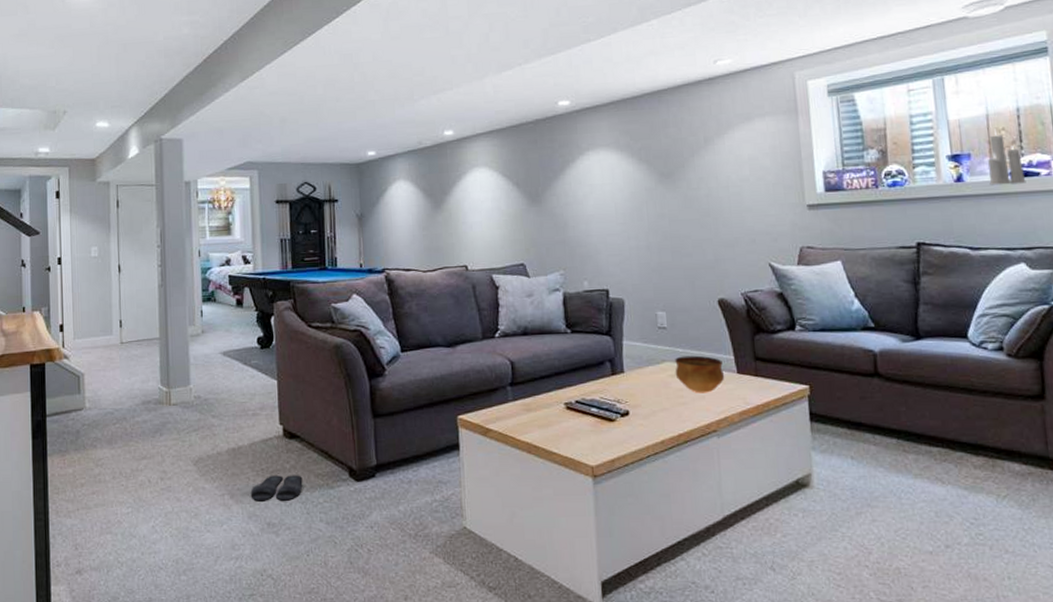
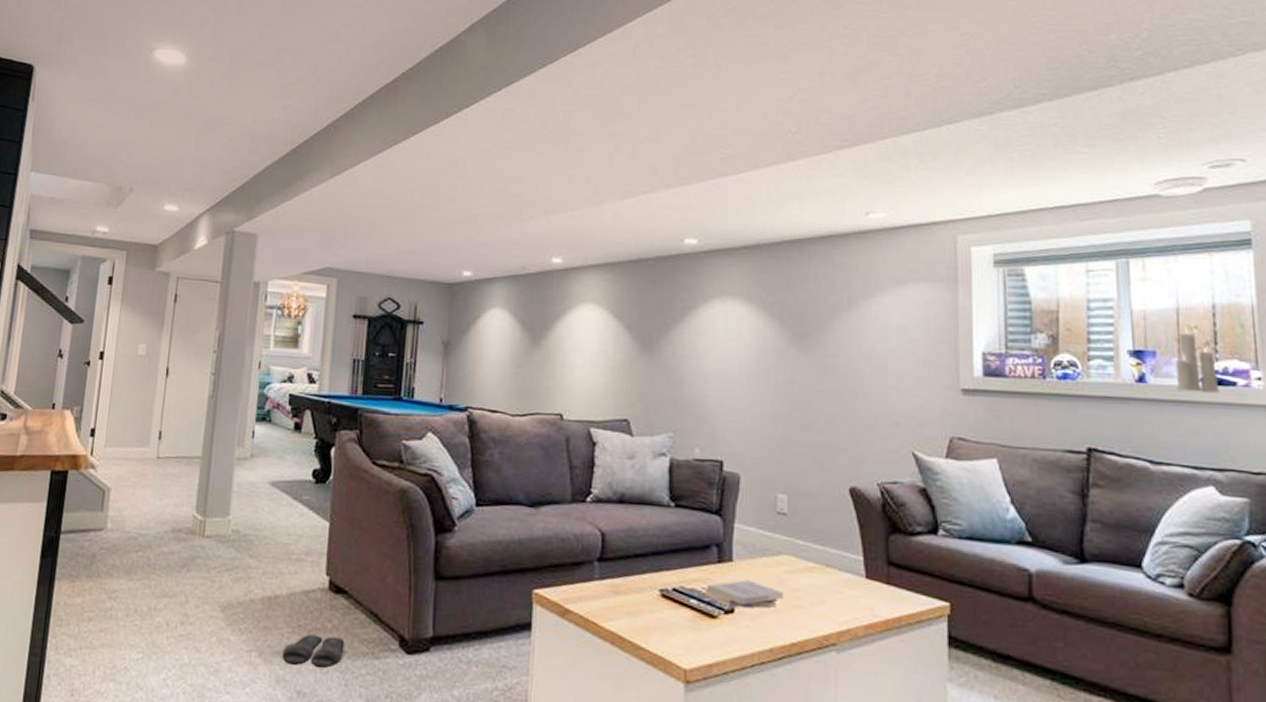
books: none [603,386,670,411] -> present [705,580,784,608]
bowl: present [675,355,725,394] -> none [792,549,851,598]

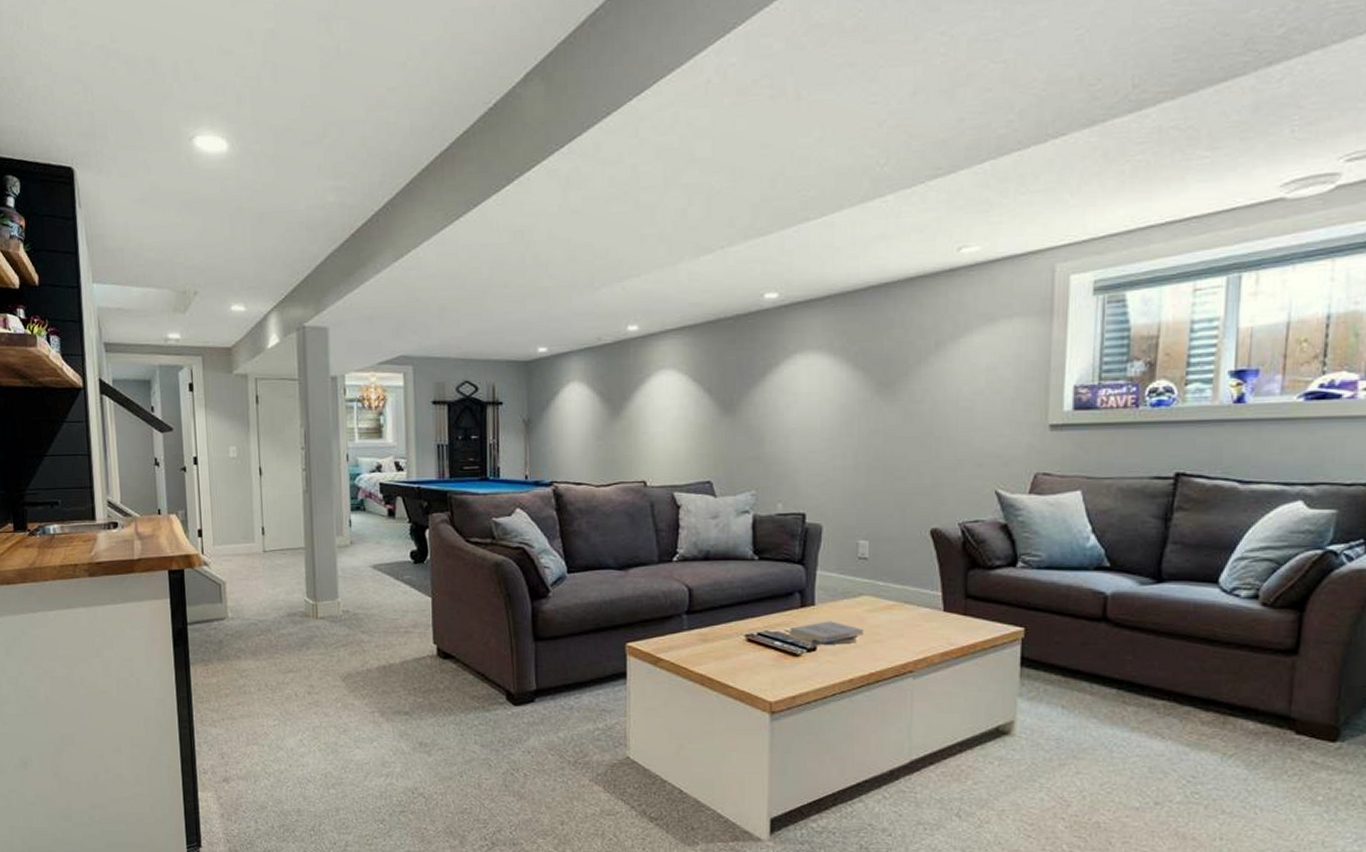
slippers: present [282,633,345,668] -> none [402,694,458,721]
candle: present [1176,325,1220,393] -> none [1276,339,1323,409]

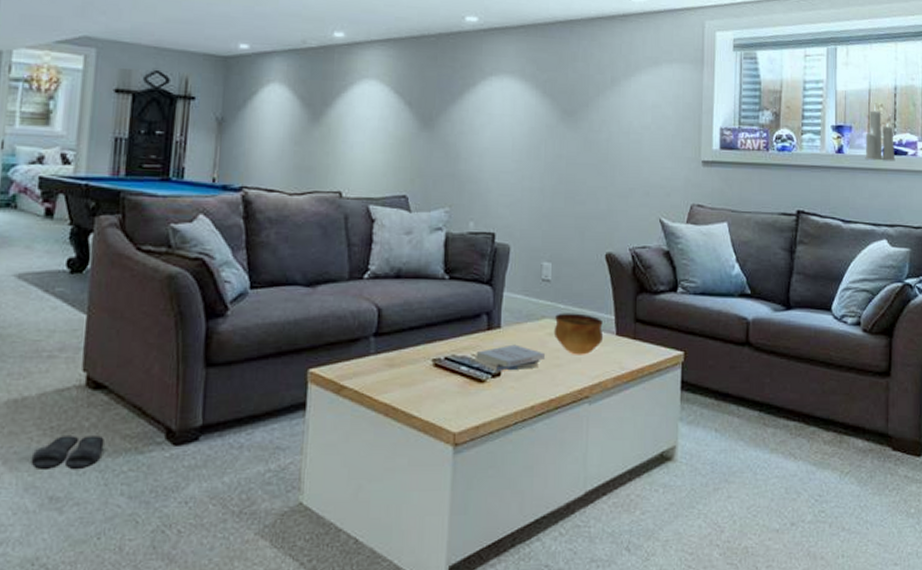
slippers: none [402,694,458,721] -> present [31,434,105,469]
bowl: none [872,590,929,631] -> present [553,313,604,355]
candle: none [1276,339,1323,409] -> present [865,104,896,162]

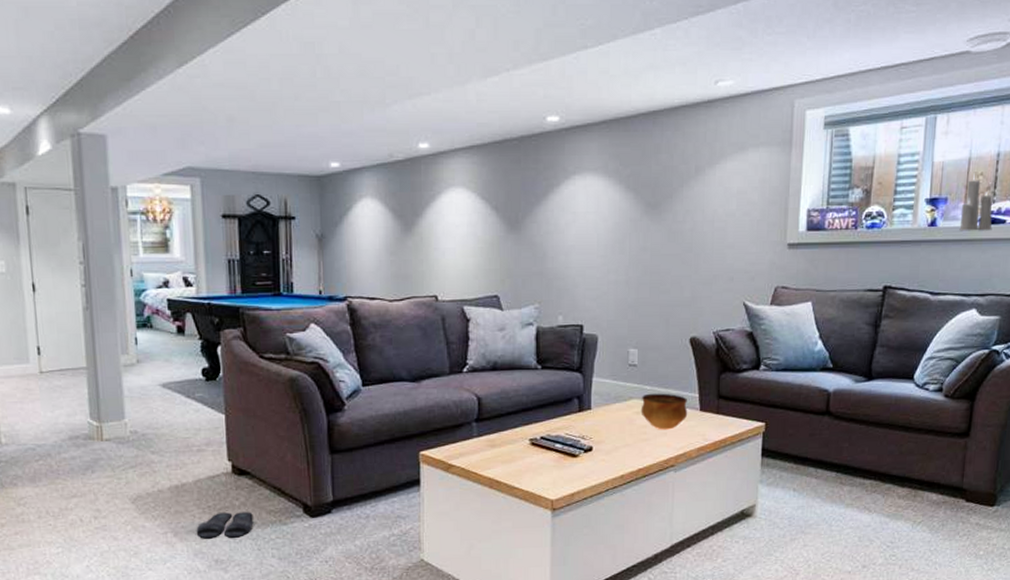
books: present [474,344,546,371] -> none [568,423,634,447]

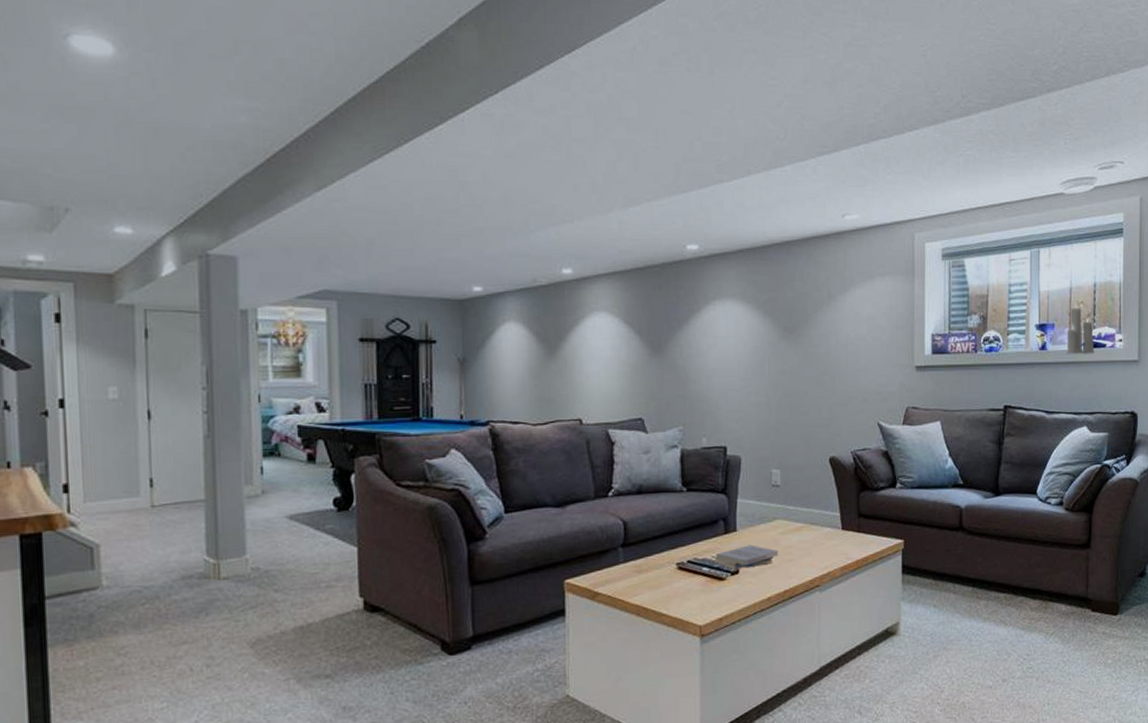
slippers: present [196,511,255,539] -> none [322,652,388,684]
books: none [568,423,634,447] -> present [714,544,779,569]
bowl: present [640,393,688,430] -> none [785,513,831,550]

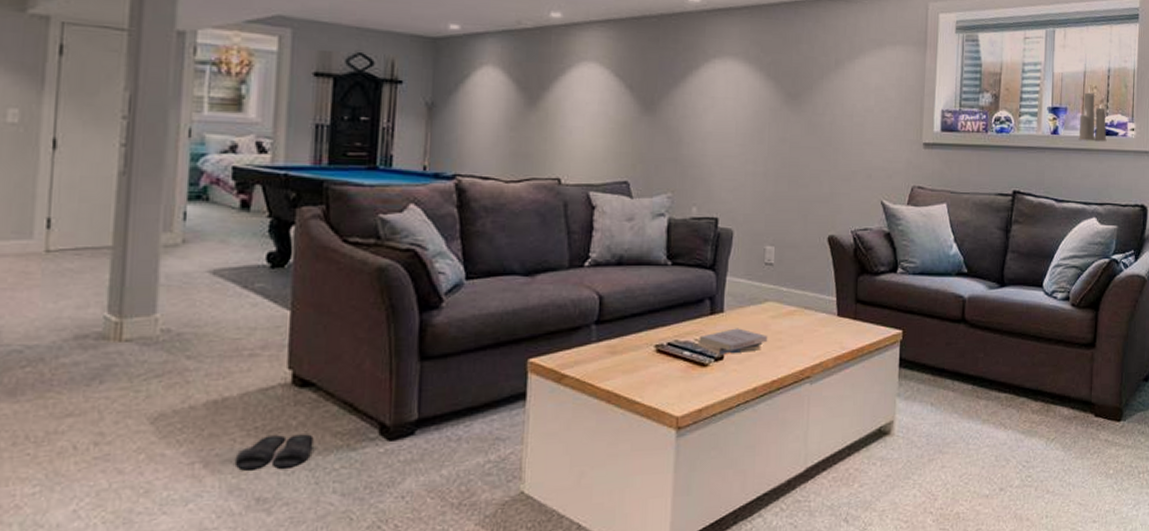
slippers: none [322,652,388,684] -> present [234,434,315,471]

